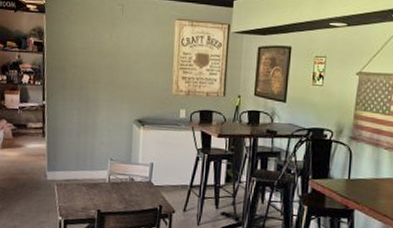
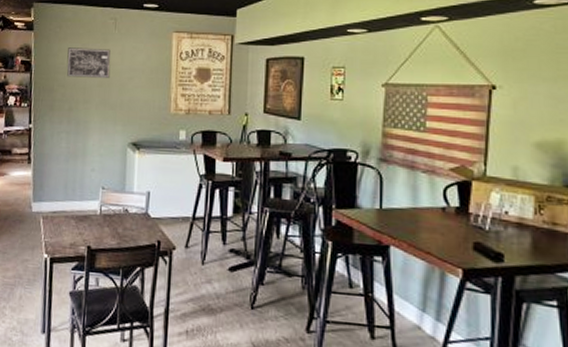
wall art: none [77,31,118,60] -> present [67,47,111,78]

